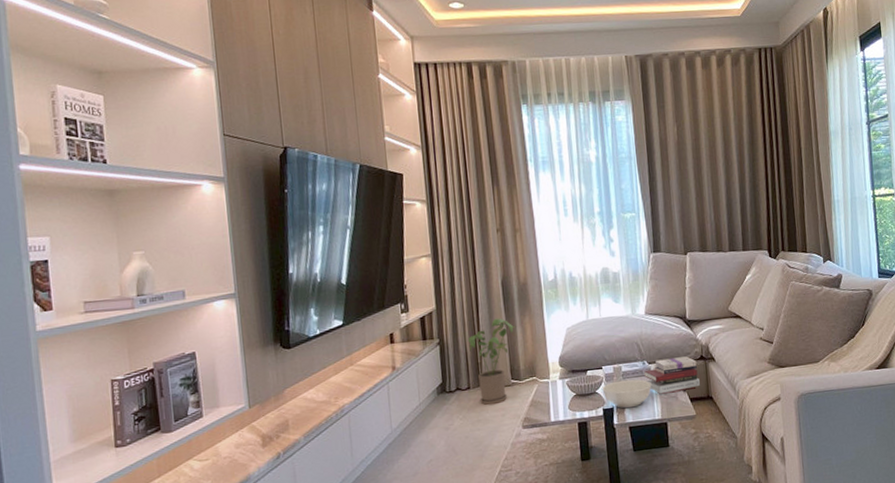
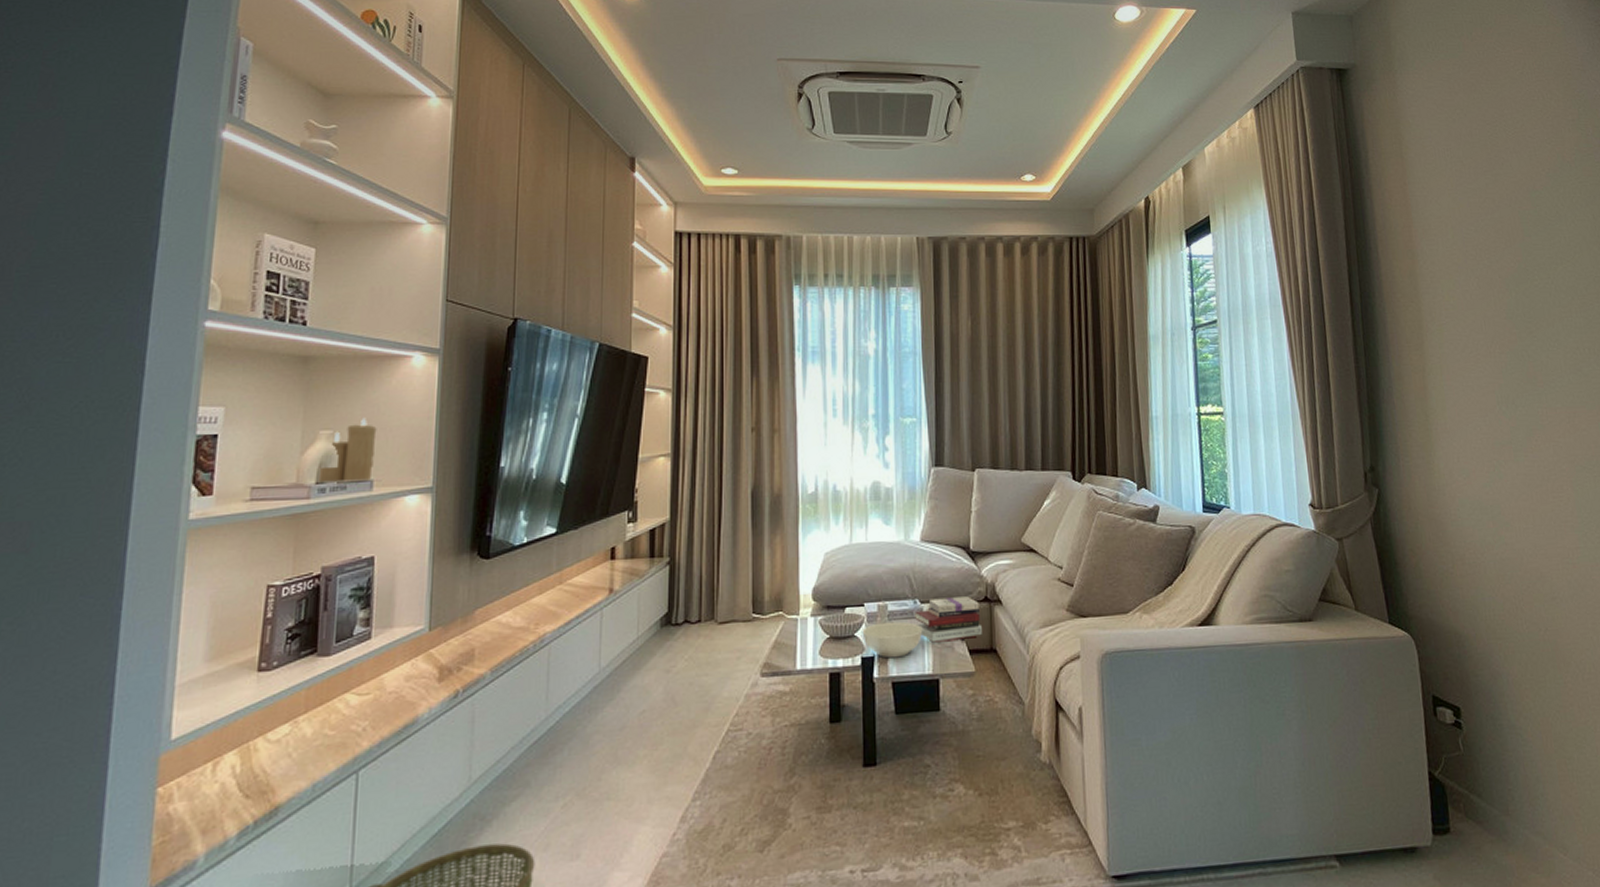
candle: none [137,239,183,295] -> present [318,417,377,483]
house plant: present [468,318,517,405] -> none [705,535,765,643]

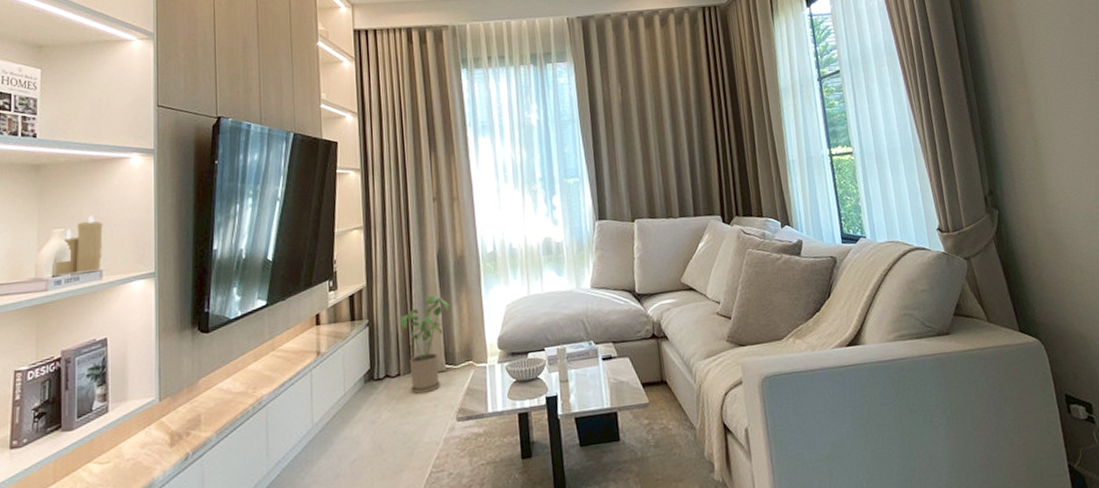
house plant: none [705,535,765,643] -> present [400,295,452,394]
bowl: present [862,621,923,659] -> none [544,362,599,397]
books: present [915,596,982,643] -> none [590,335,653,379]

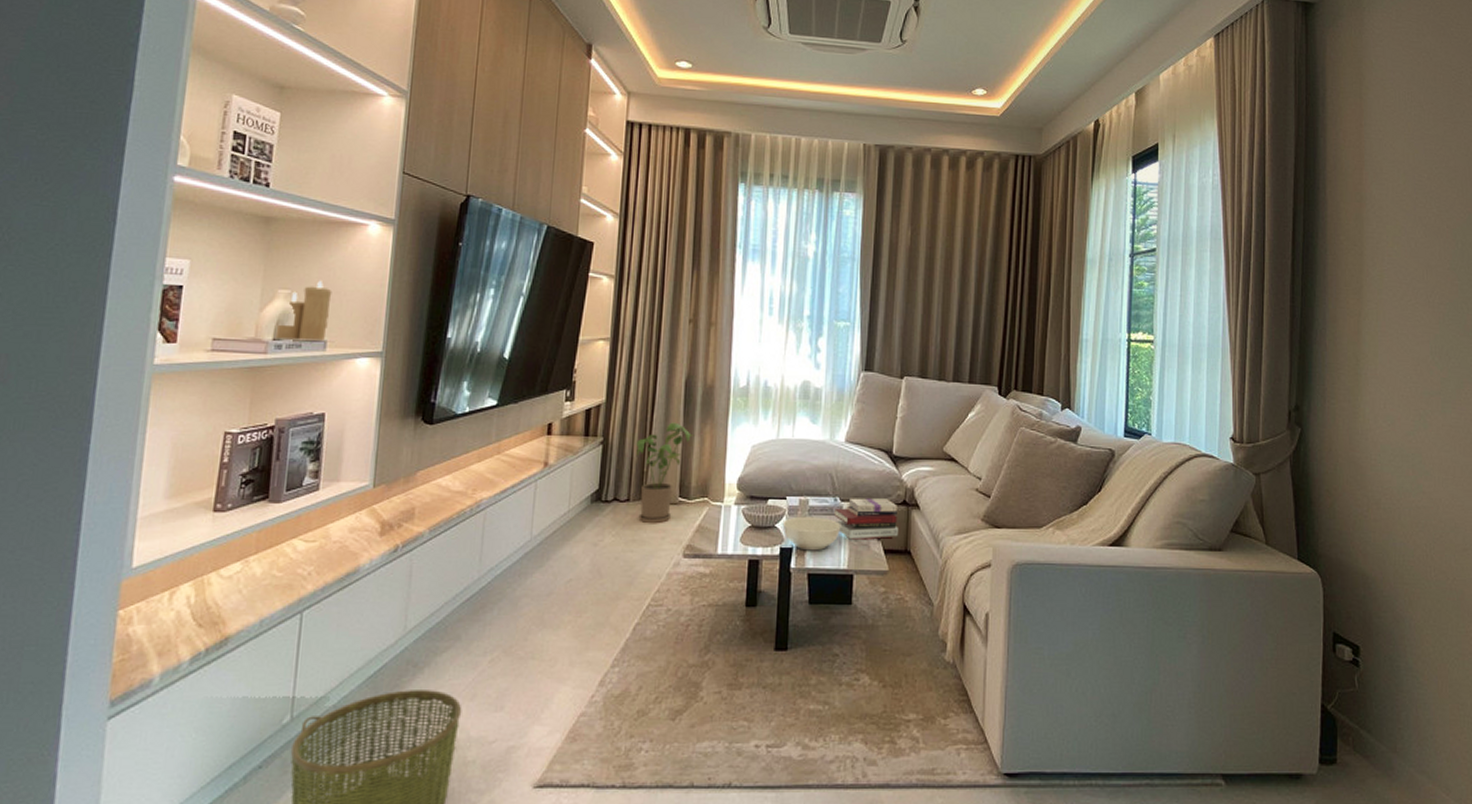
bowl: none [544,362,599,397] -> present [782,516,841,551]
books: none [590,335,653,379] -> present [834,498,898,540]

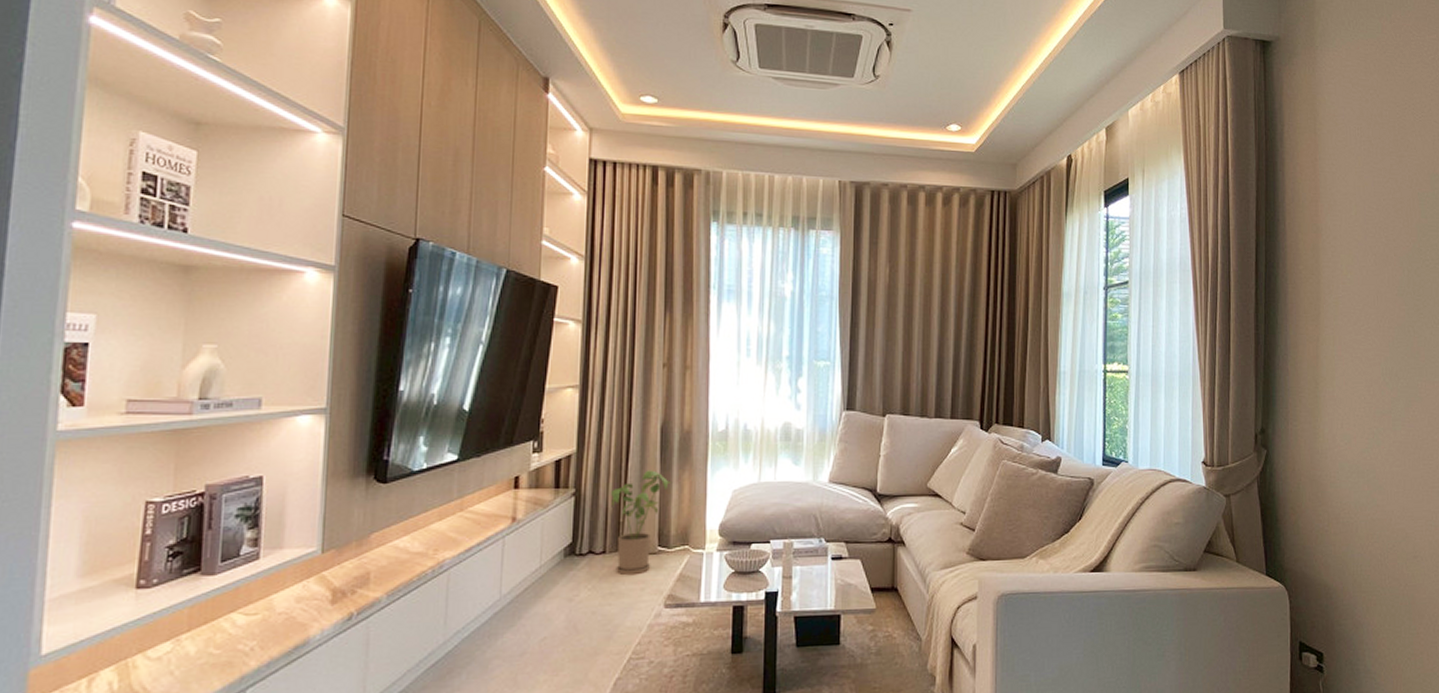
candle: present [275,280,332,342] -> none [201,333,266,400]
bowl: present [782,516,841,551] -> none [767,559,827,594]
books: present [834,498,898,540] -> none [820,537,884,580]

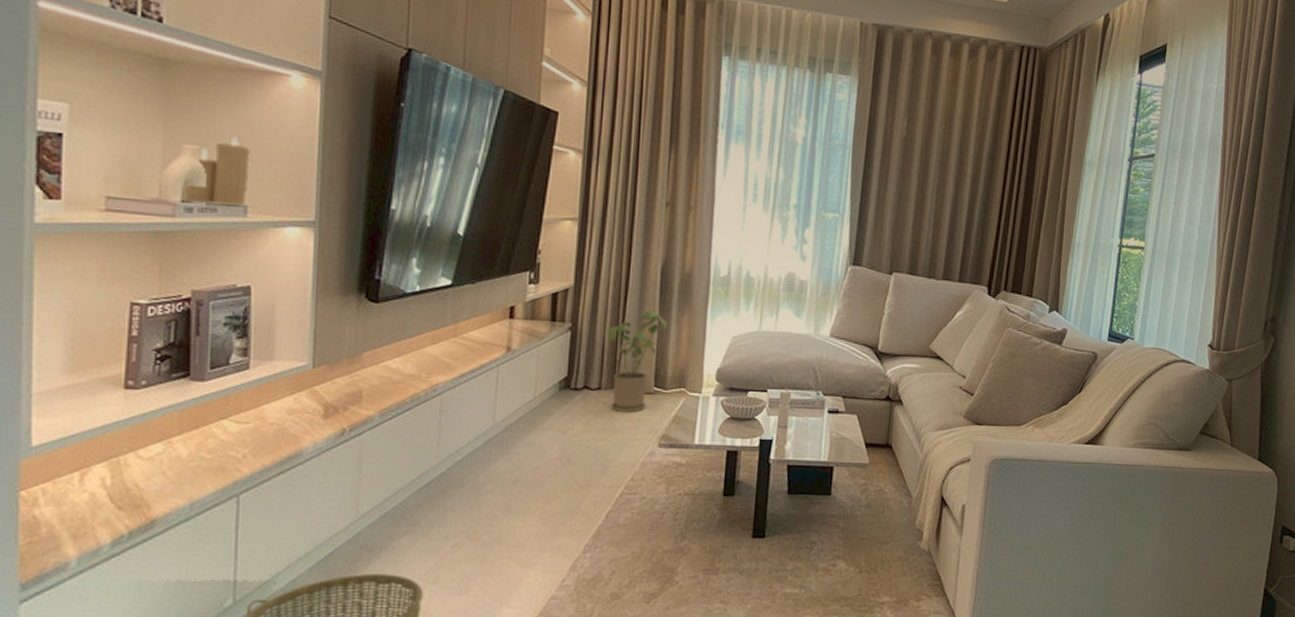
candle: none [201,333,266,400] -> present [184,136,251,207]

